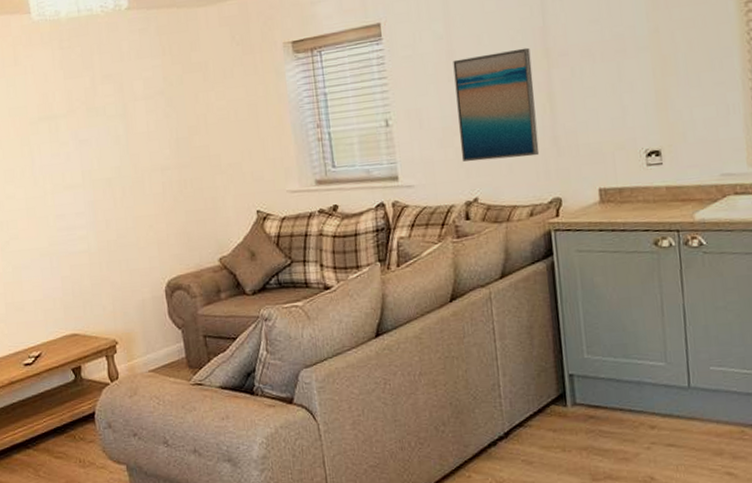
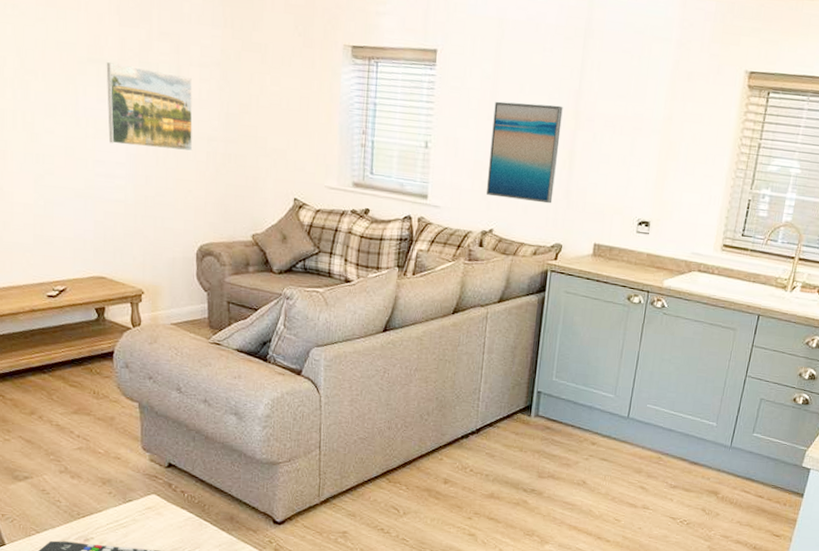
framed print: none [56,112,148,195] -> present [106,62,193,152]

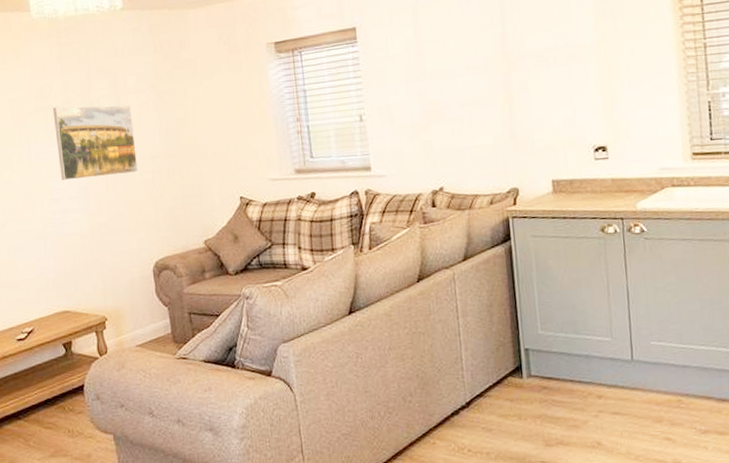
wall art: present [486,101,563,204] -> none [421,52,499,154]

